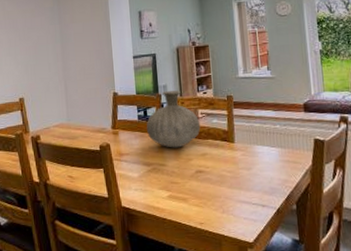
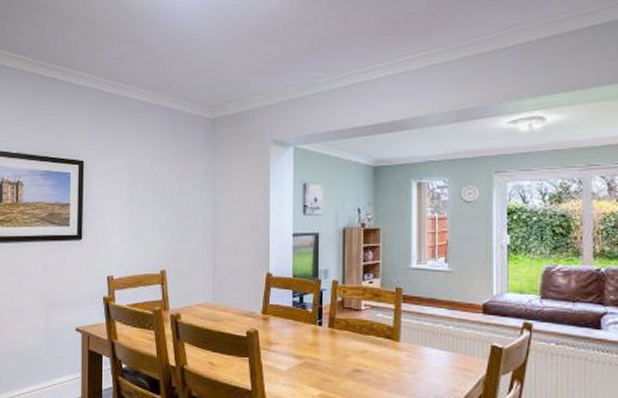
vase: present [147,90,201,148] -> none [302,277,363,342]

